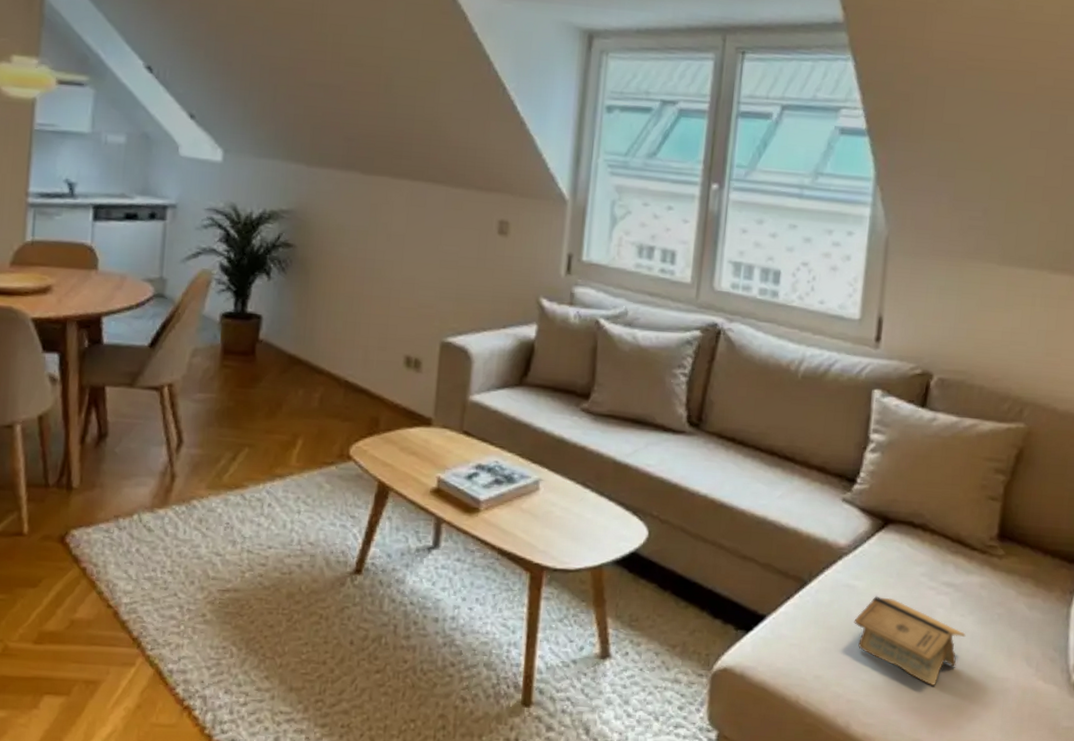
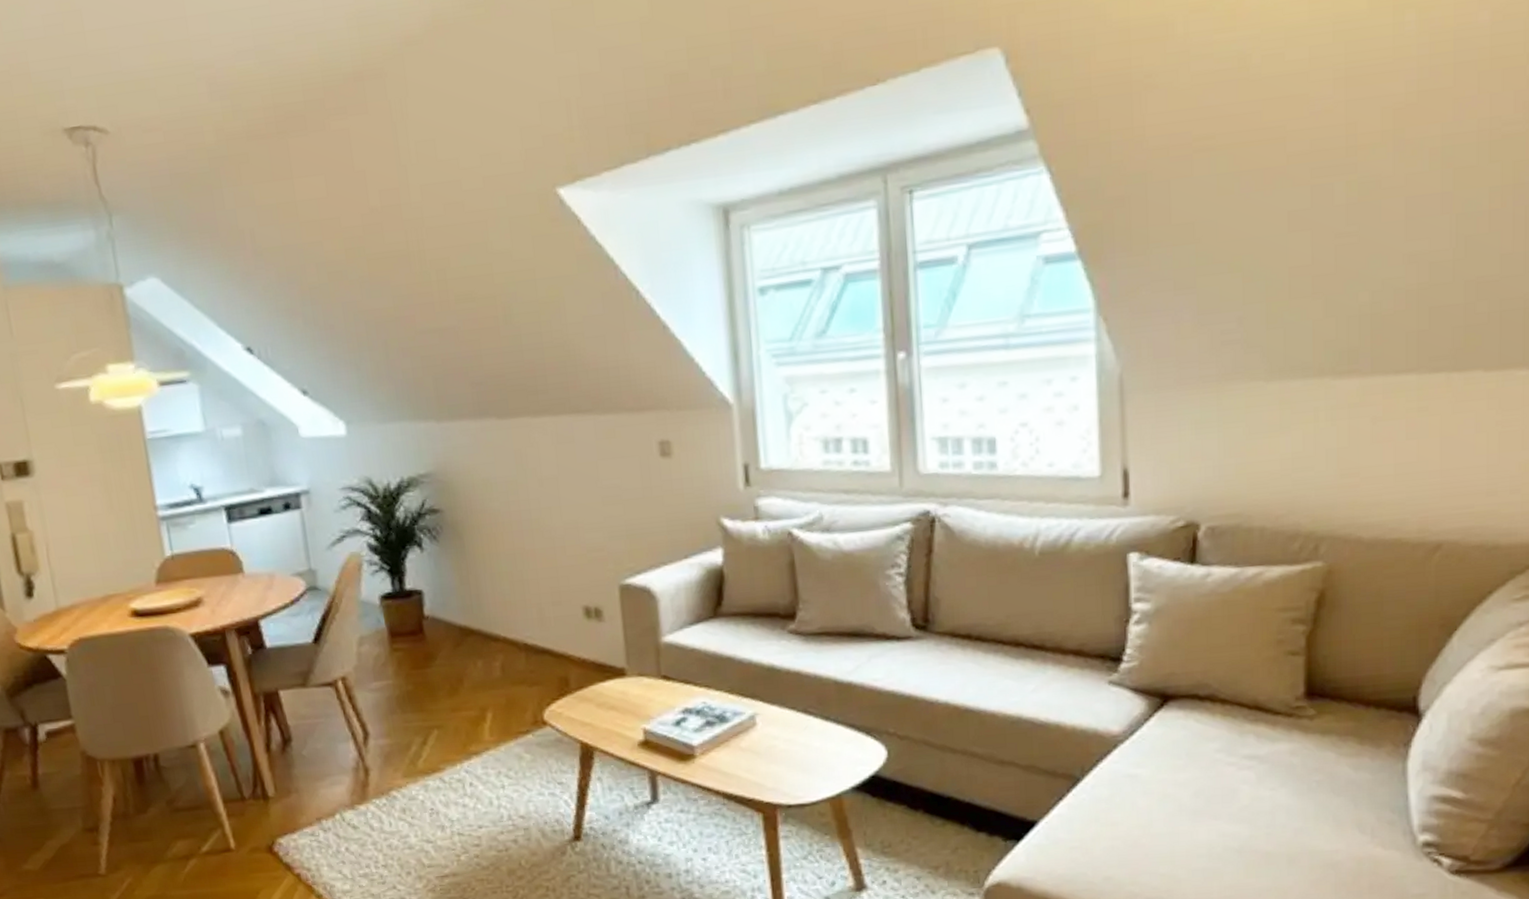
book: present [854,595,966,685] -> none [1142,781,1280,870]

